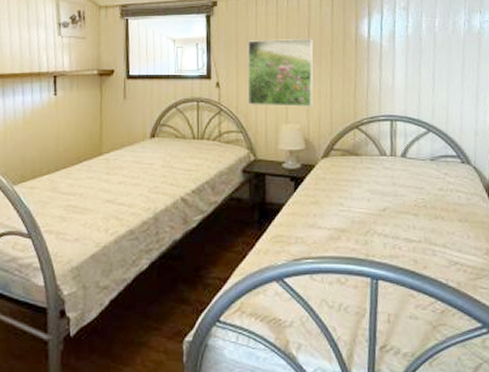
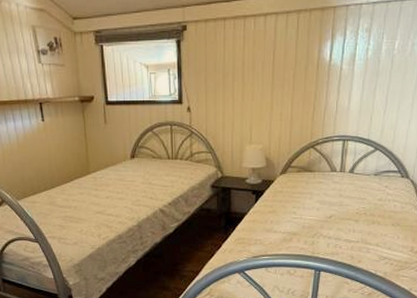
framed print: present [247,38,314,107] -> none [215,62,278,129]

